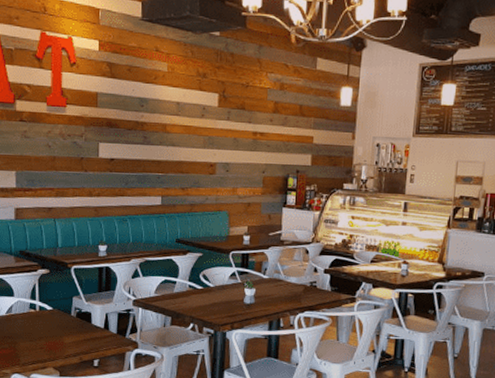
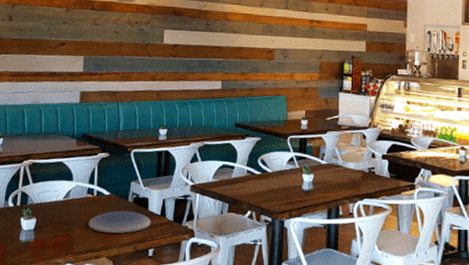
plate: none [33,324,96,346] -> present [88,210,152,234]

